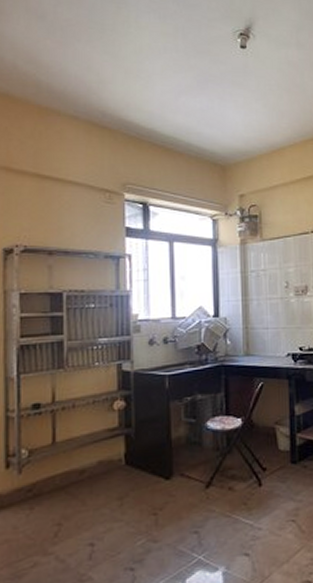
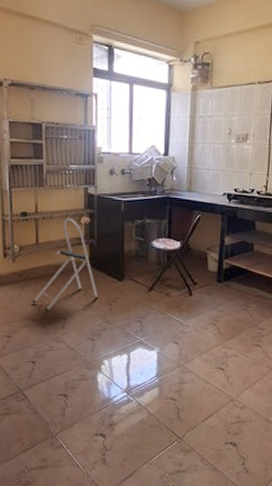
step stool: none [45,404,140,539] -> present [32,217,99,312]

